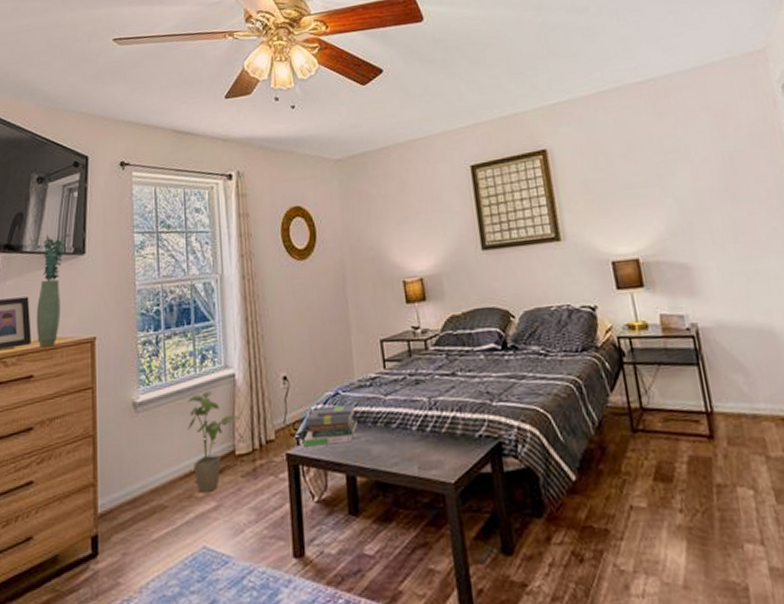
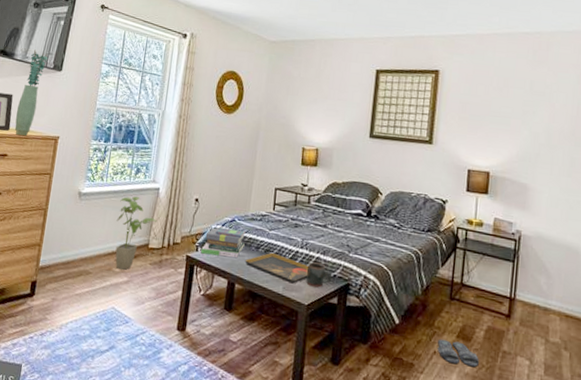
decorative tray: none [362,423,447,460] -> present [245,252,309,284]
mug: none [444,423,477,457] -> present [306,262,332,288]
slippers: none [631,485,691,518] -> present [437,339,479,368]

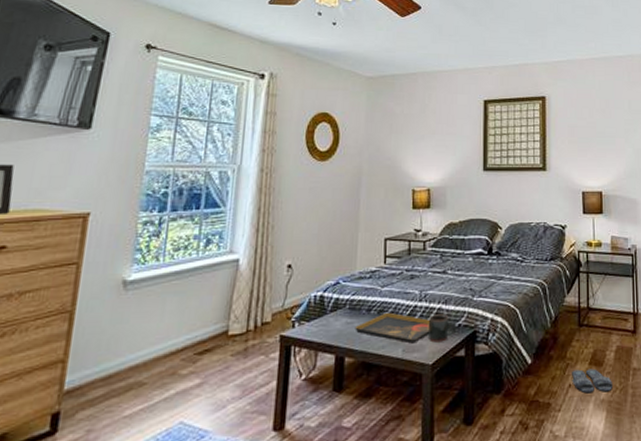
vase: present [14,49,48,137] -> none [17,104,70,219]
house plant: present [115,196,157,270] -> none [180,274,238,370]
books: present [201,227,246,258] -> none [298,293,354,329]

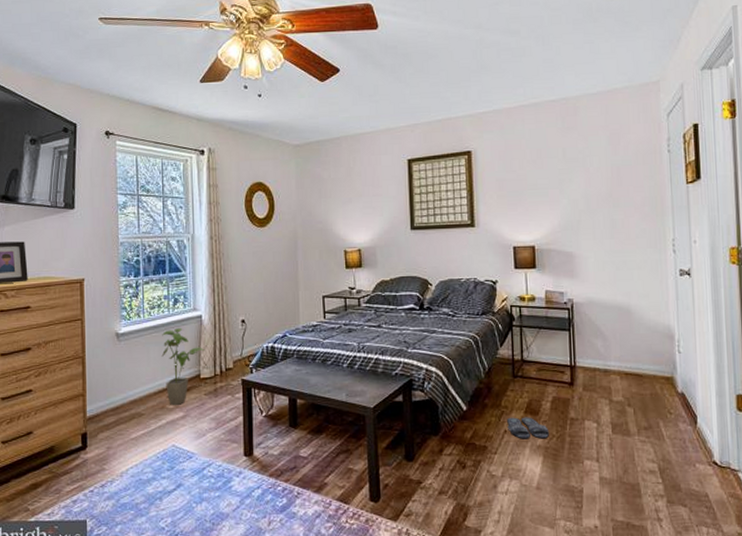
house plant: none [180,274,238,370] -> present [161,328,205,405]
decorative tray: present [355,312,431,344] -> none [303,361,370,389]
mug: present [429,314,456,343] -> none [368,364,393,389]

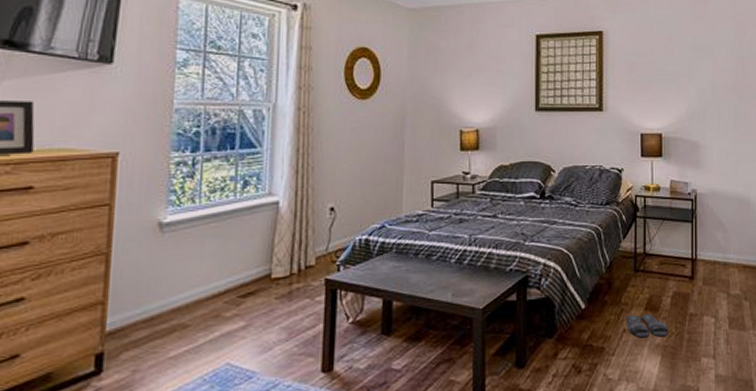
house plant: present [161,328,205,405] -> none [220,217,280,313]

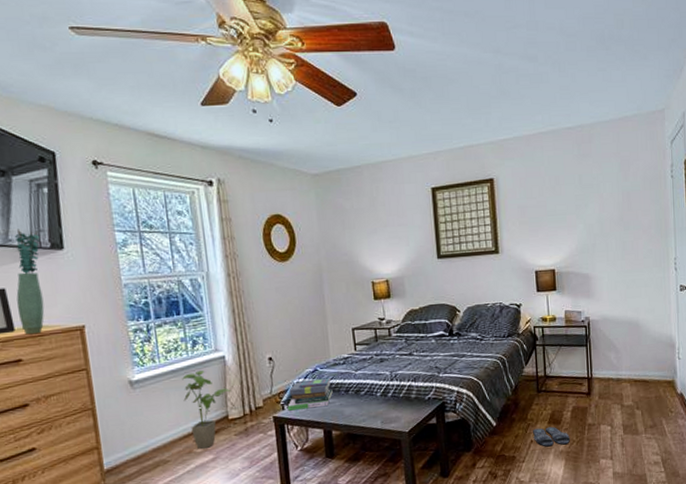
vase: none [41,36,88,158] -> present [14,229,45,335]
house plant: none [220,217,280,313] -> present [182,370,231,449]
books: none [344,236,400,273] -> present [287,377,333,411]

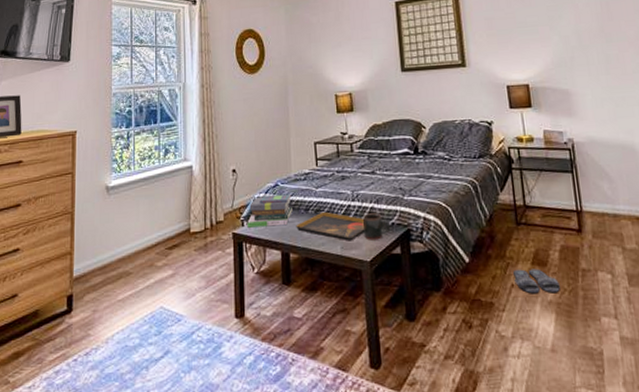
vase: present [14,229,45,335] -> none [27,44,54,138]
house plant: present [182,370,231,449] -> none [151,179,195,262]
decorative tray: none [337,391,404,416] -> present [296,211,366,241]
mug: none [401,390,426,414] -> present [363,213,390,240]

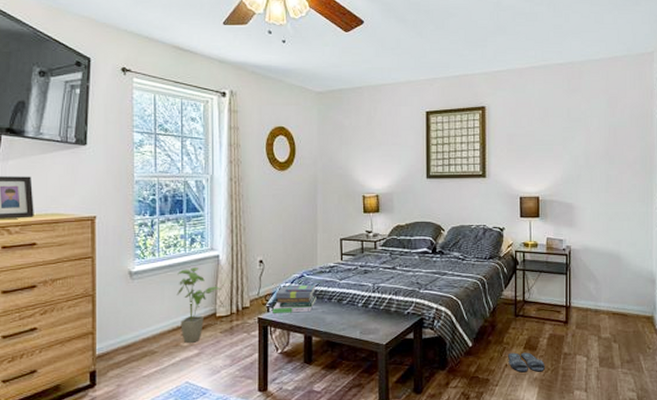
house plant: none [151,179,195,262] -> present [176,267,221,343]
decorative tray: present [296,211,366,241] -> none [319,301,383,327]
mug: present [363,213,390,240] -> none [382,303,405,327]

